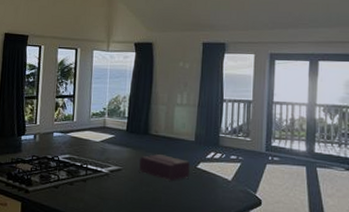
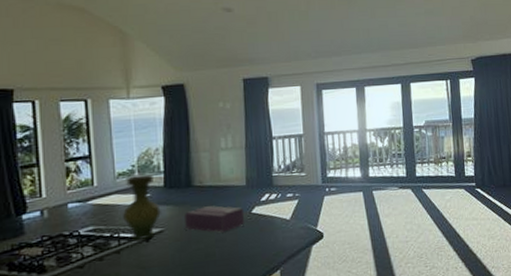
vase: none [92,117,122,176] -> present [123,174,161,242]

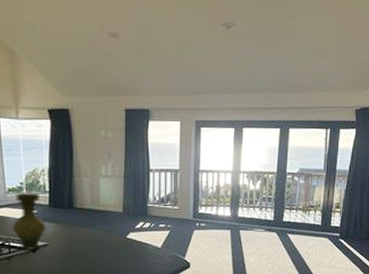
tissue box: present [183,205,244,233] -> none [65,226,119,252]

